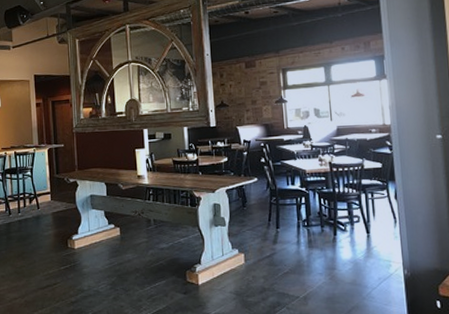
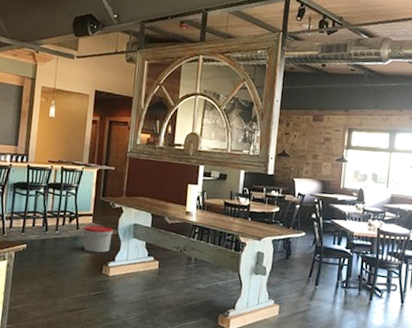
bucket: none [44,201,73,229] -> present [83,225,114,253]

